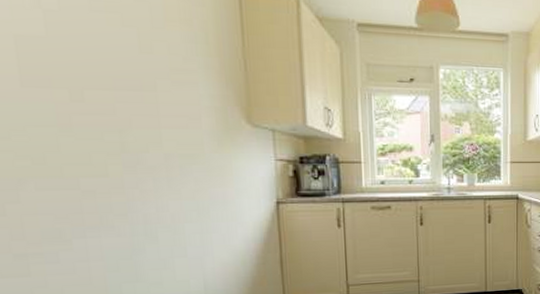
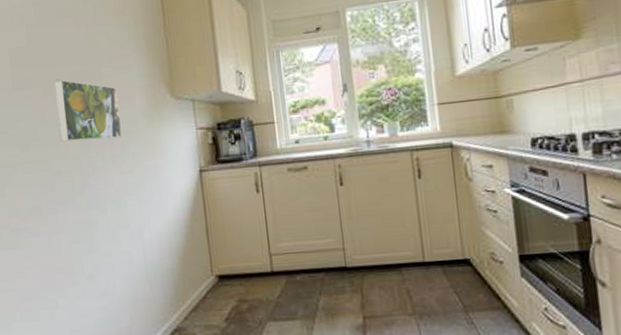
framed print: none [87,84,183,161] -> present [54,79,123,142]

